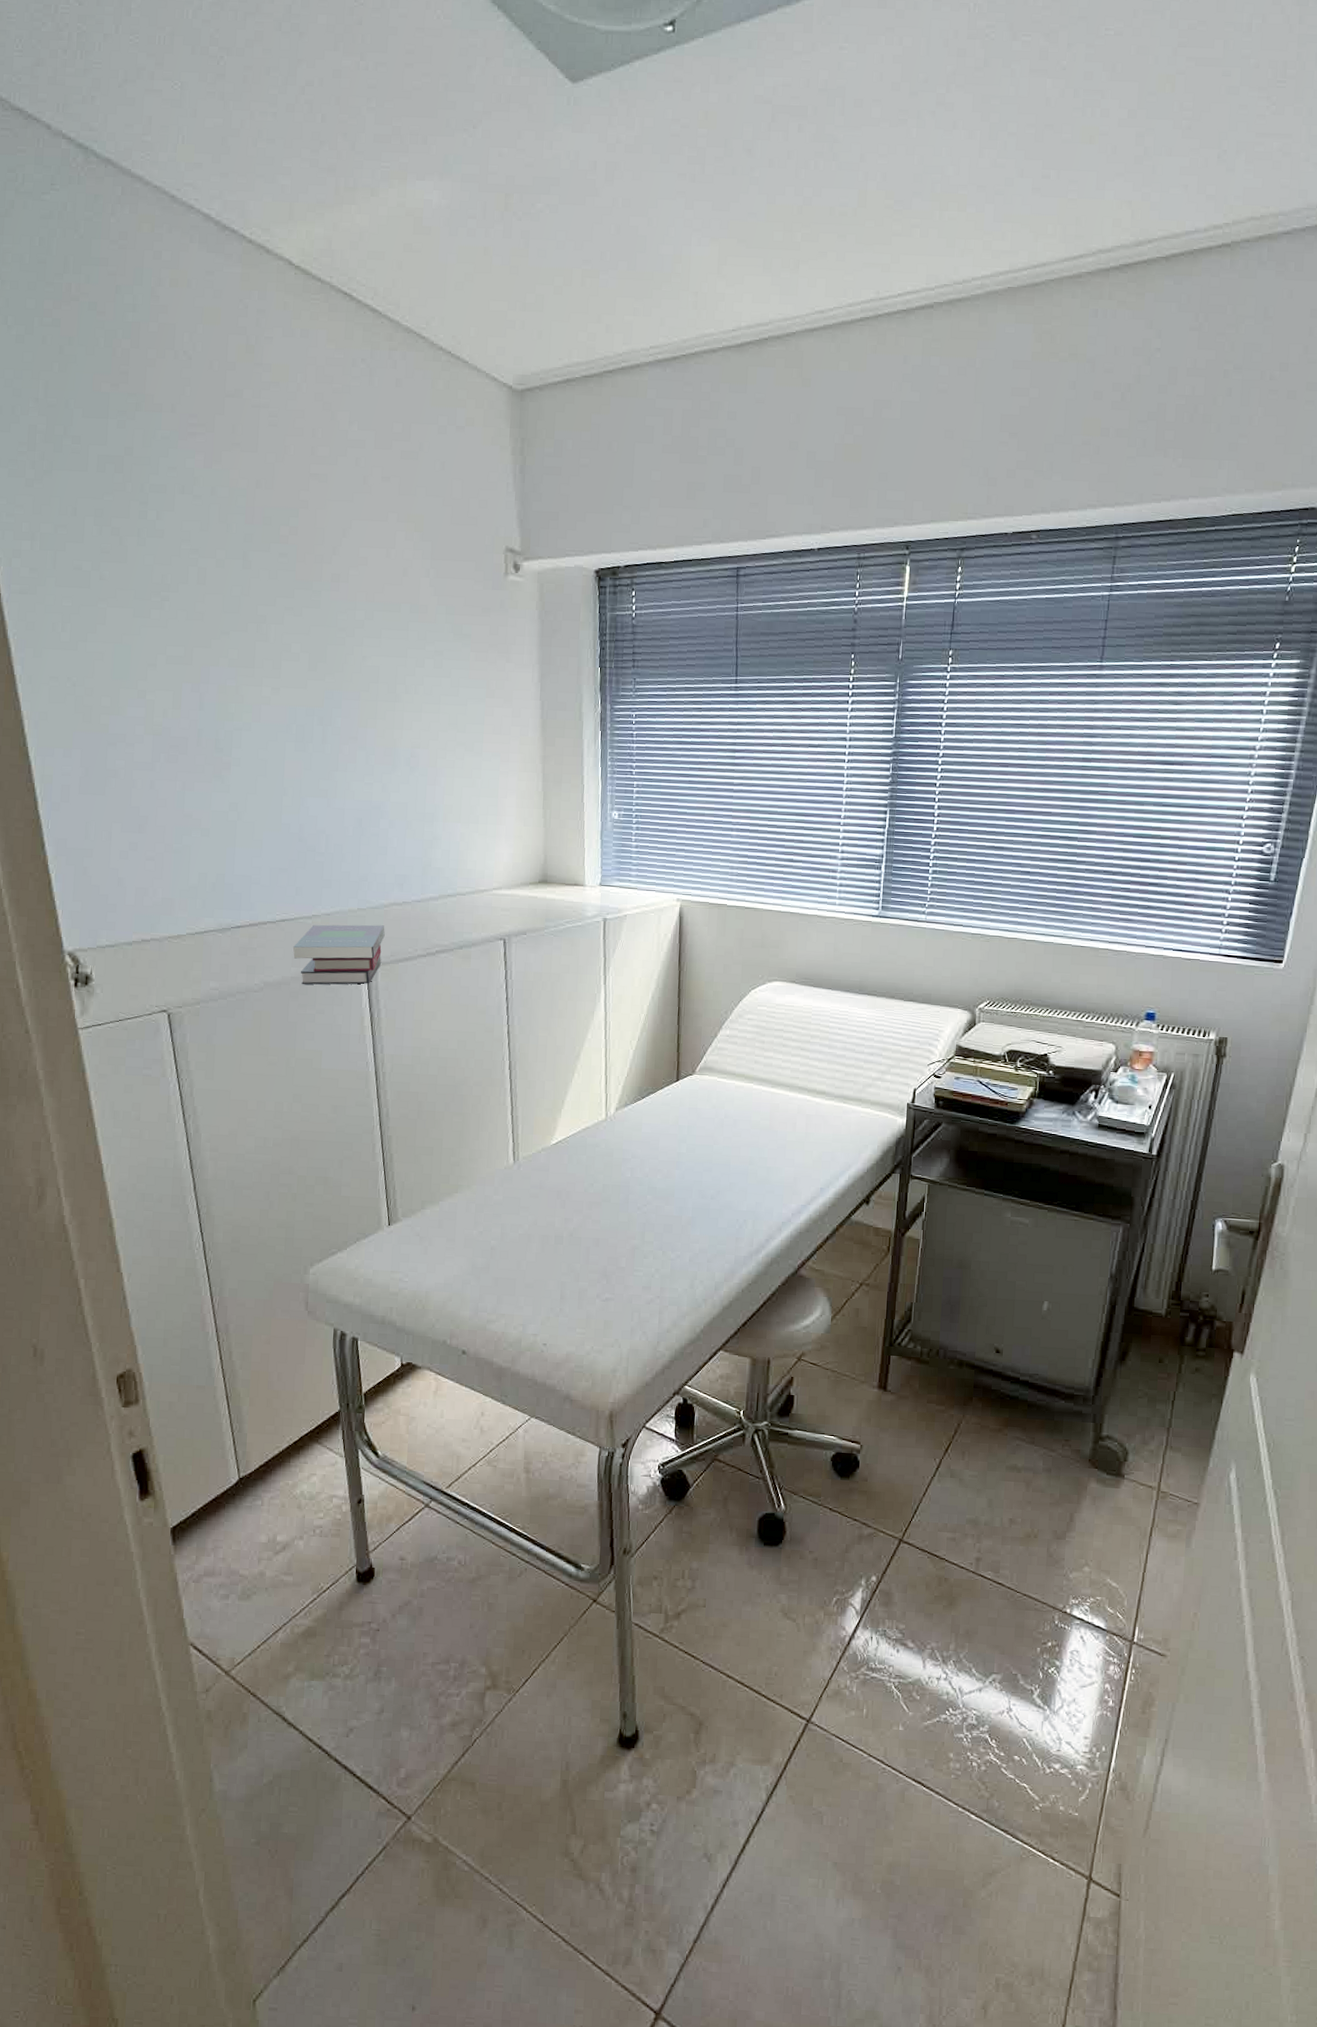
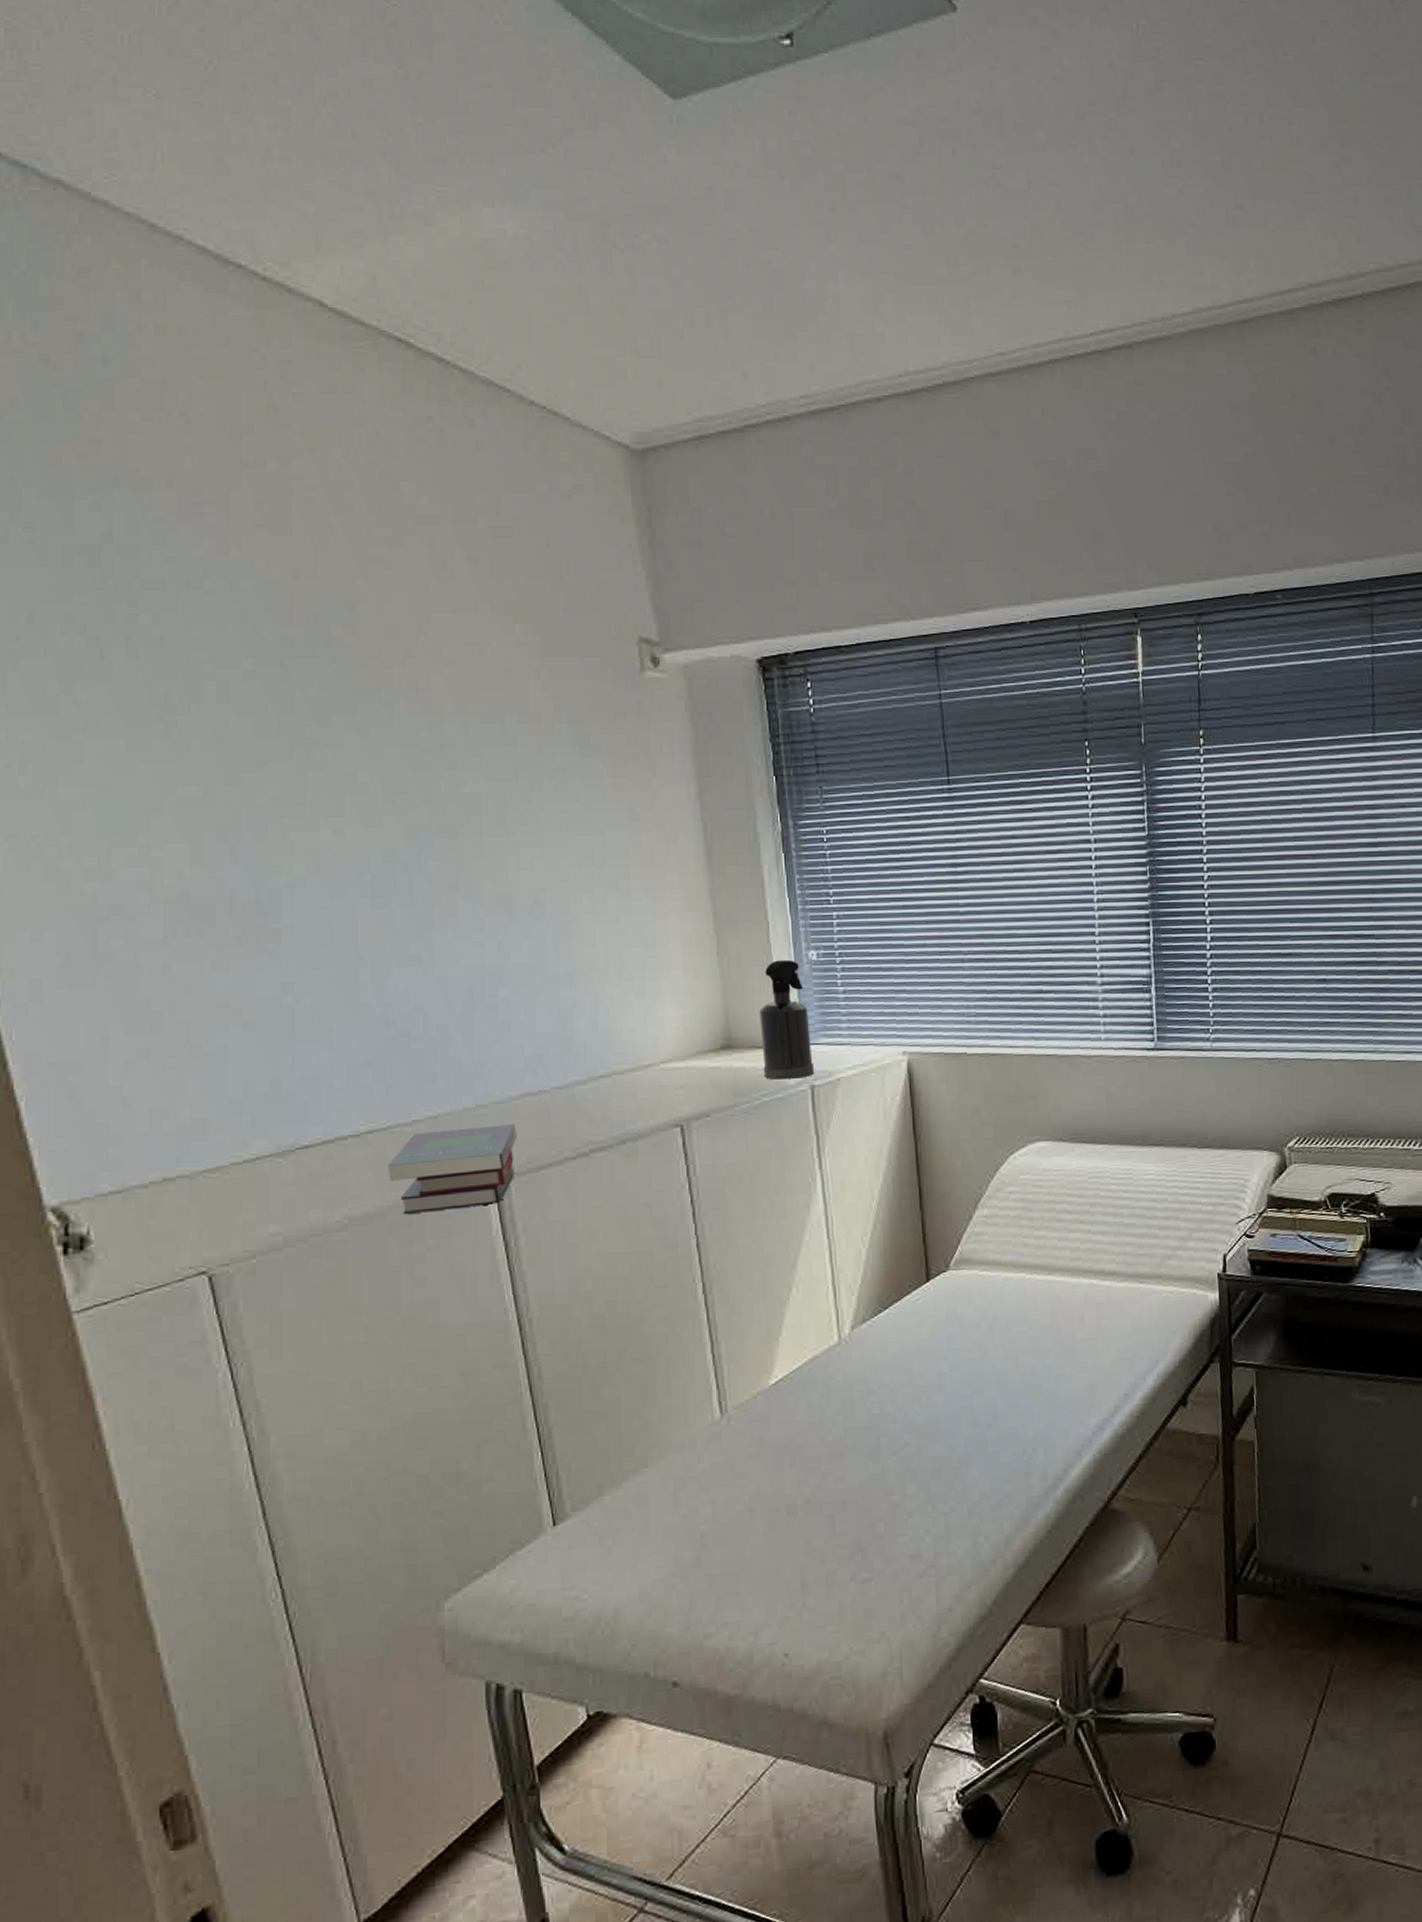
spray bottle: none [569,816,608,912] -> present [759,959,815,1080]

